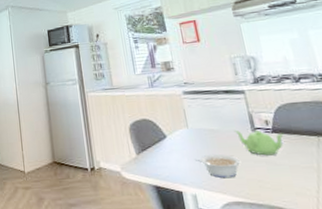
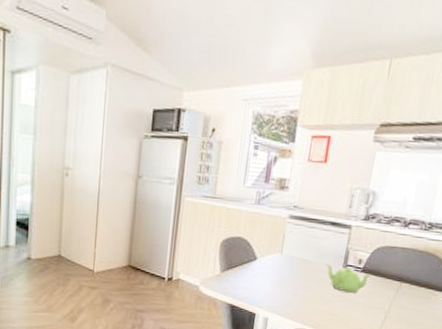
legume: present [195,154,241,179] -> none [278,283,322,308]

